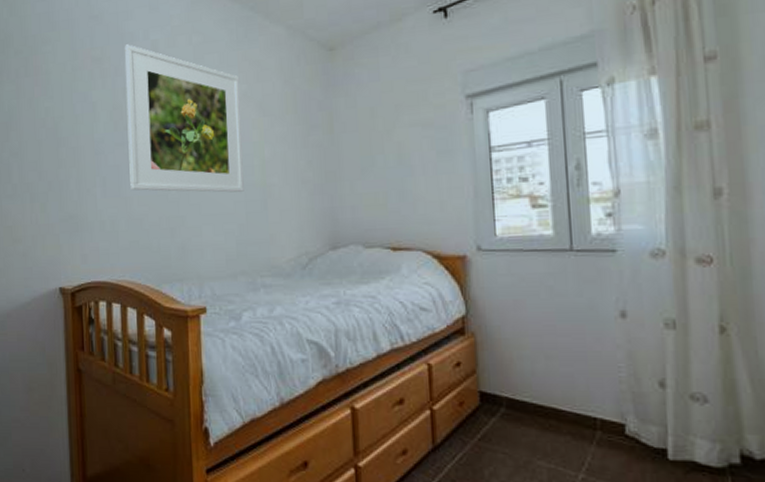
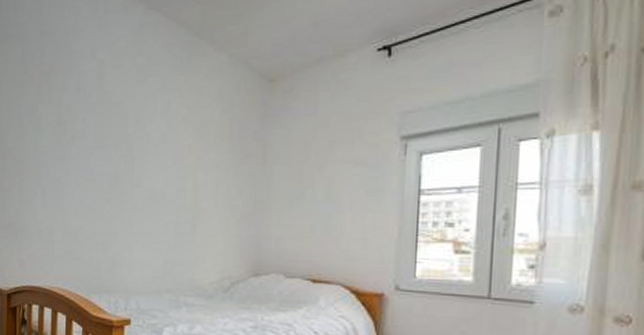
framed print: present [125,44,244,193] -> none [68,61,180,213]

